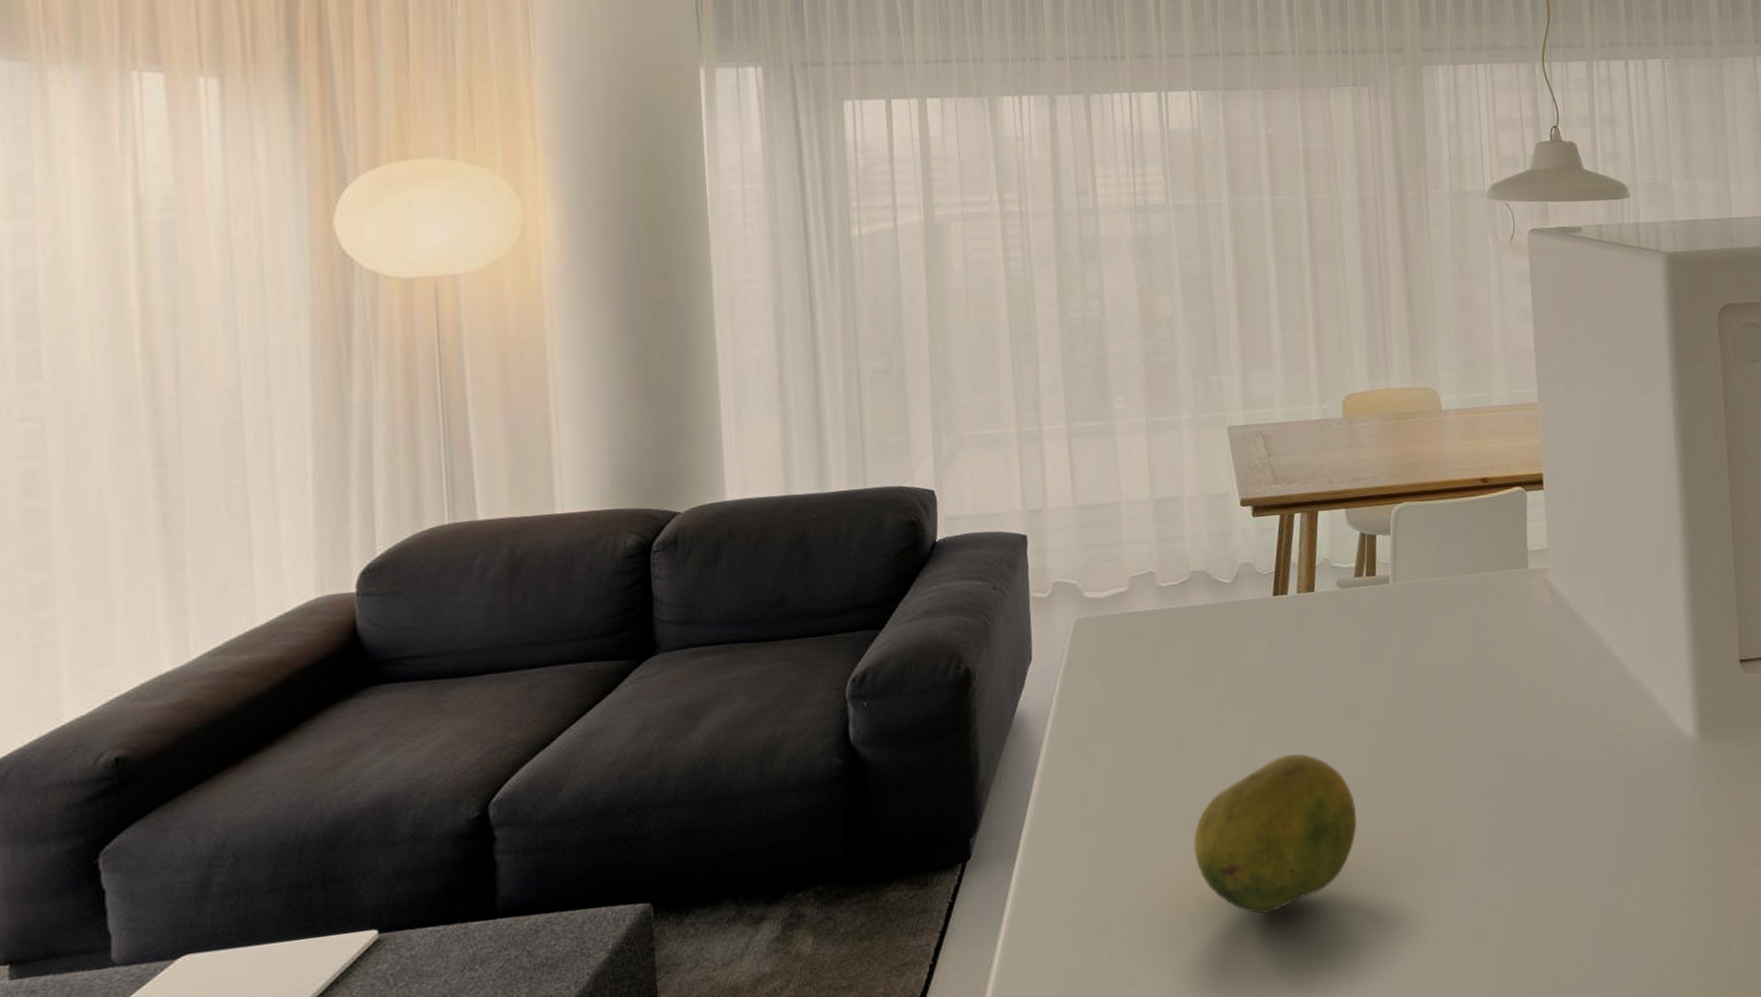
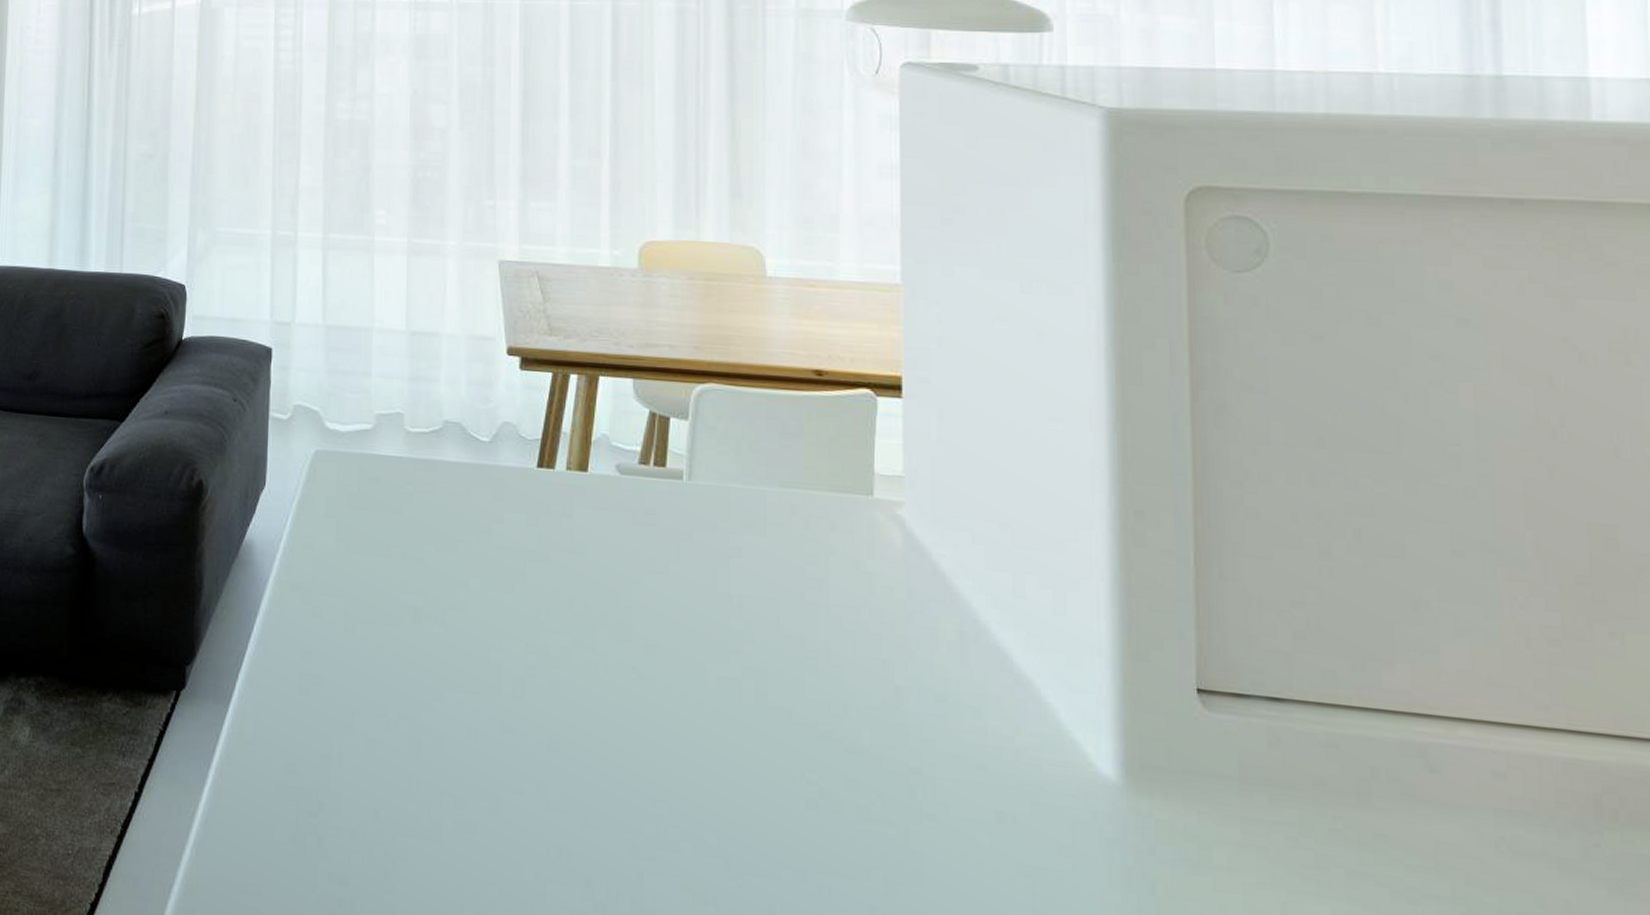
fruit: present [1193,754,1357,914] -> none [422,661,621,848]

